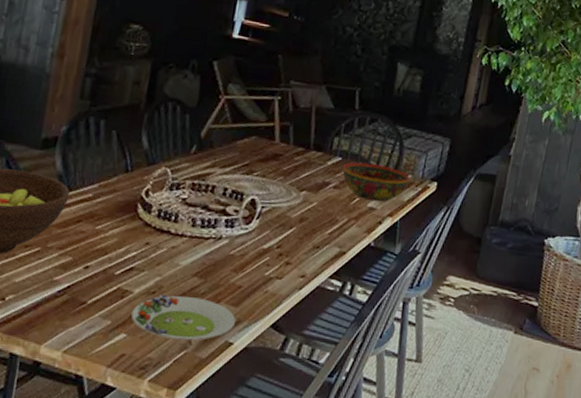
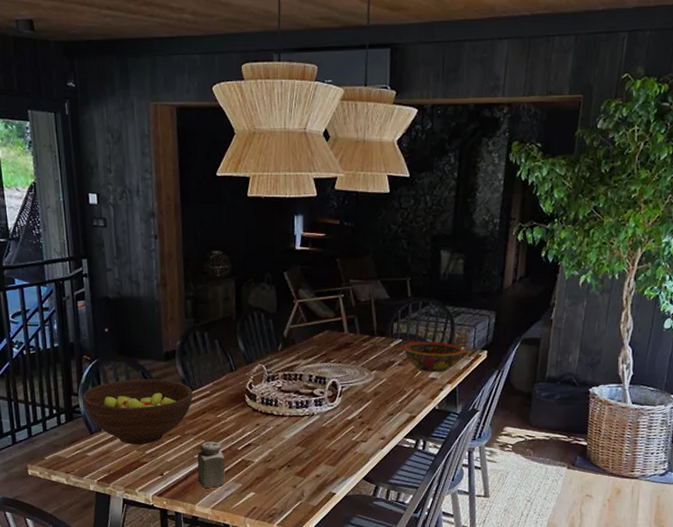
salt shaker: none [51,259,96,323] -> present [197,441,225,488]
salad plate: present [131,295,236,340] -> none [256,462,335,493]

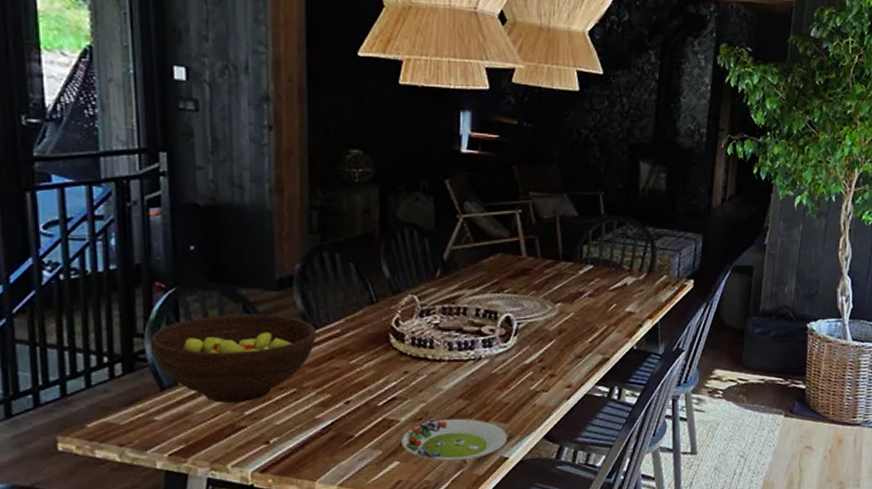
salt shaker: present [197,441,225,488] -> none [319,395,360,458]
salad plate: none [256,462,335,493] -> present [402,419,508,461]
bowl: present [404,341,463,373] -> none [596,268,665,306]

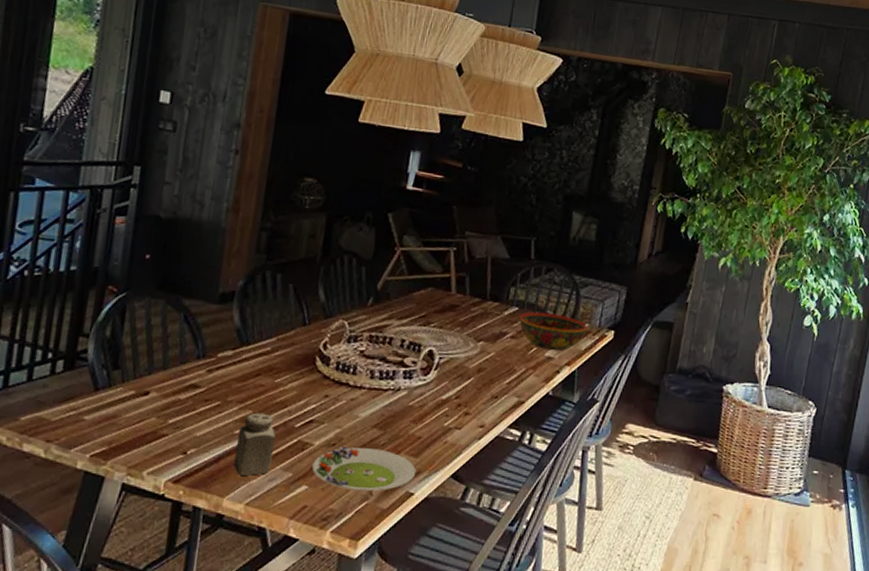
fruit bowl: present [151,314,316,403] -> none [93,322,248,410]
salt shaker: none [319,395,360,458] -> present [233,413,276,476]
bowl: none [596,268,665,306] -> present [519,312,587,351]

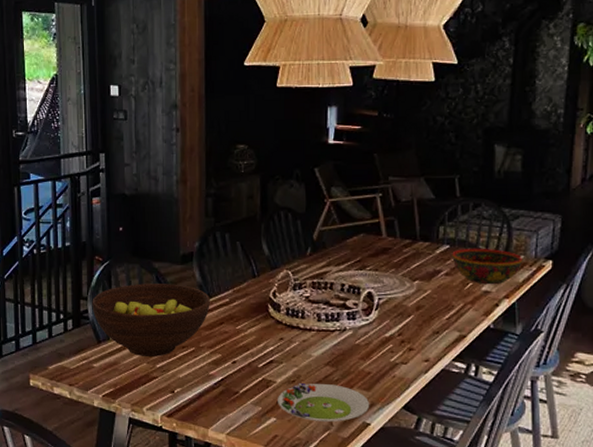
fruit bowl: none [93,322,248,410] -> present [92,283,210,357]
salt shaker: present [233,413,276,476] -> none [212,356,244,410]

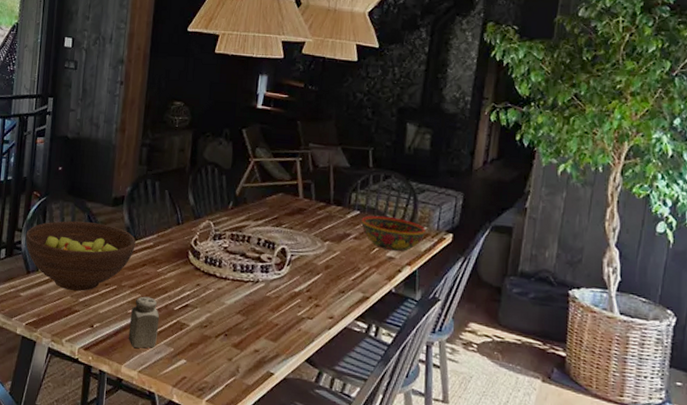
salt shaker: none [212,356,244,410] -> present [128,296,160,348]
salad plate: present [278,383,370,422] -> none [189,329,275,369]

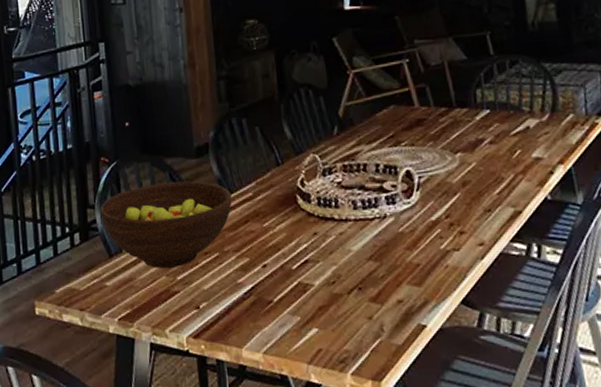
salt shaker: present [128,296,160,348] -> none [241,259,279,324]
bowl: present [361,215,425,252] -> none [493,109,573,151]

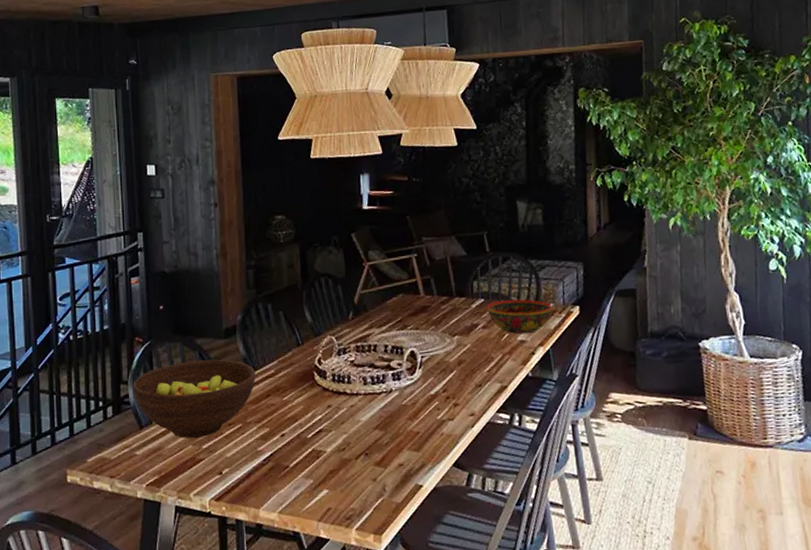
bowl: none [493,109,573,151] -> present [487,299,552,334]

